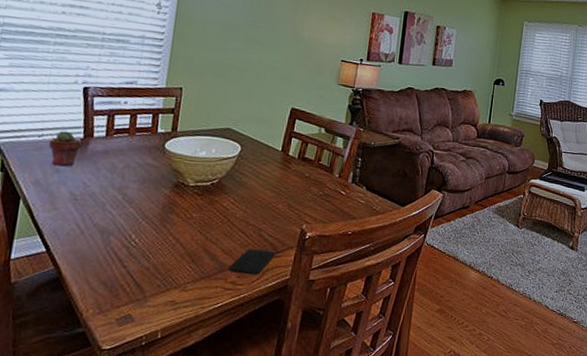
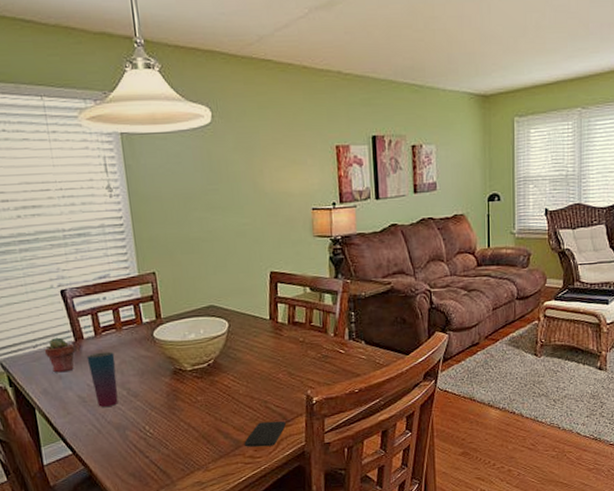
cup: none [88,152,120,209] -> present [86,351,118,407]

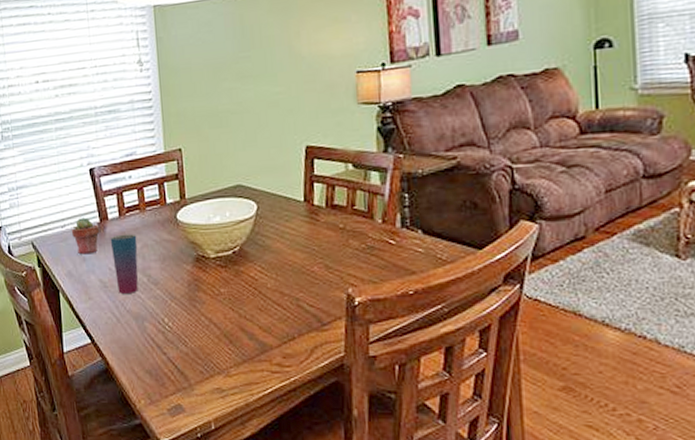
smartphone: present [244,420,286,447] -> none [271,323,321,354]

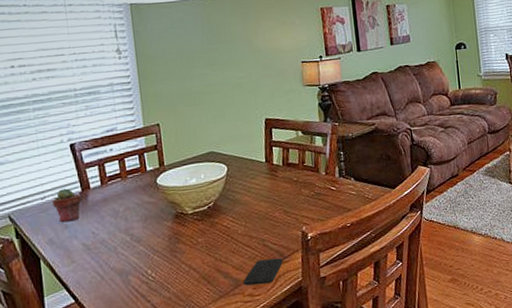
cup: present [110,234,138,294] -> none [92,199,122,254]
smartphone: none [271,323,321,354] -> present [243,258,283,286]

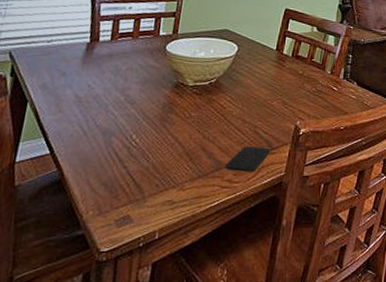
potted succulent: present [51,188,82,223] -> none [56,36,88,70]

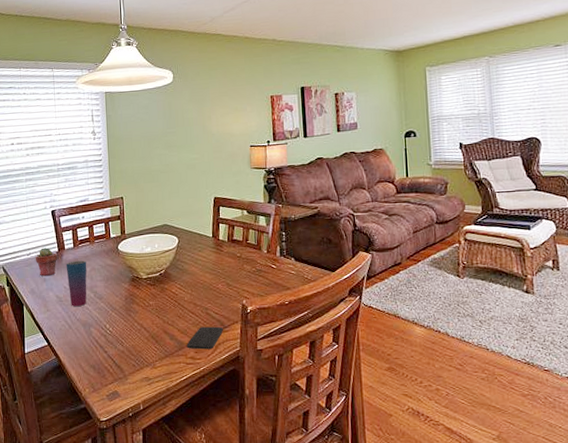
potted succulent: none [56,36,88,70] -> present [35,248,58,276]
cup: none [92,56,124,110] -> present [66,260,87,306]

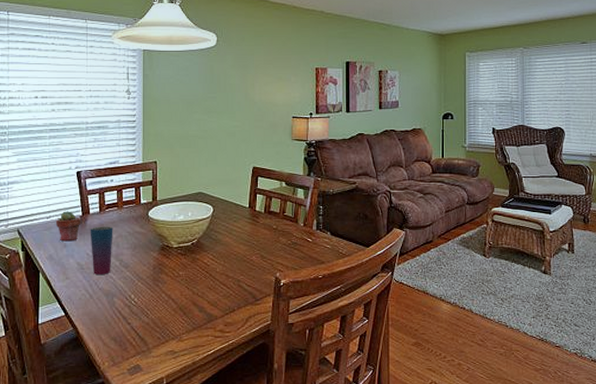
smartphone: present [186,326,223,350] -> none [216,299,255,323]

